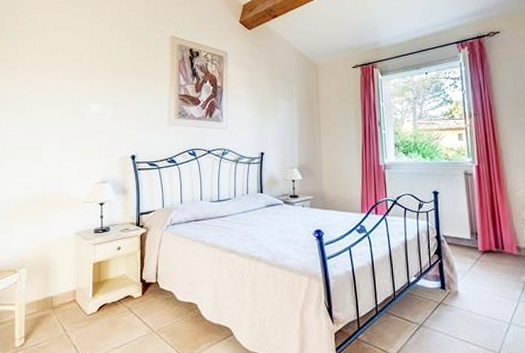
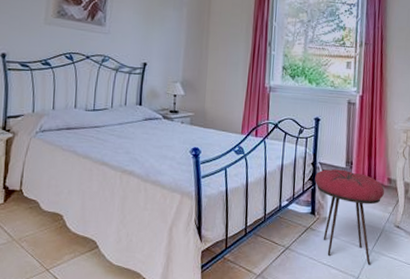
stool: none [440,241,515,339] -> present [315,169,384,265]

